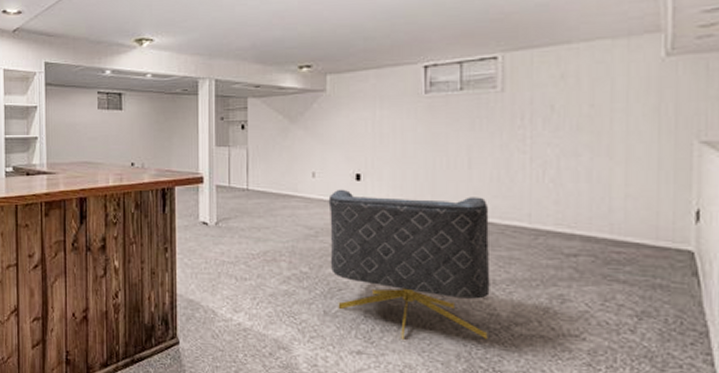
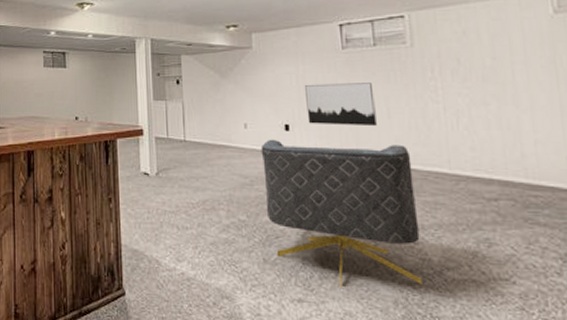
wall art: none [381,130,456,178] -> present [305,83,377,127]

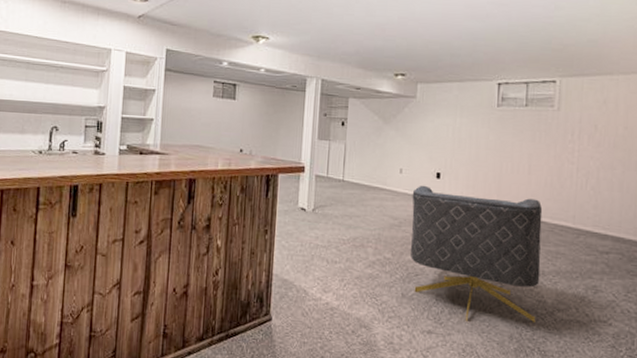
wall art: present [305,83,377,127] -> none [458,137,520,181]

